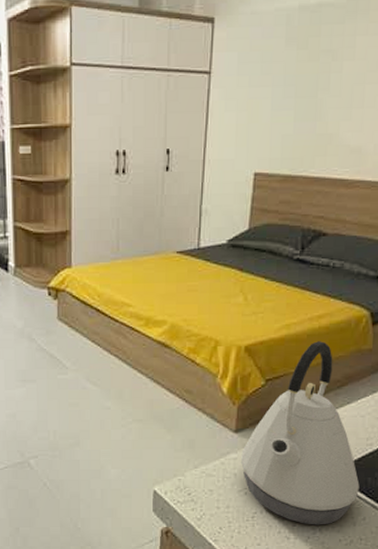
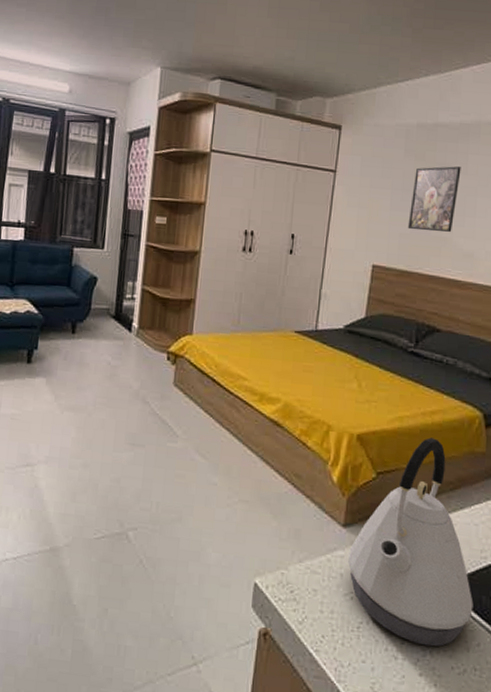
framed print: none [290,52,348,130] -> present [407,166,461,232]

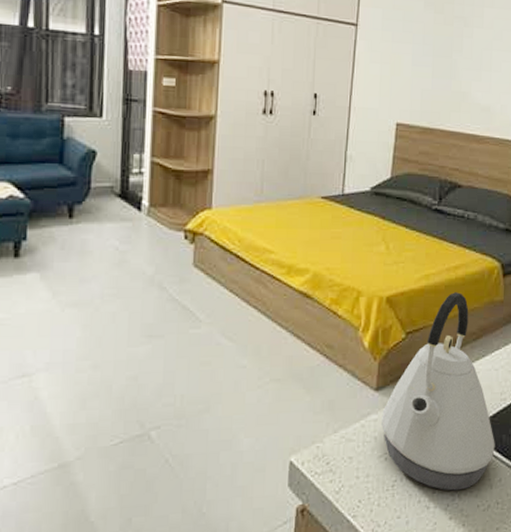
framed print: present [407,166,461,232] -> none [429,19,477,87]

